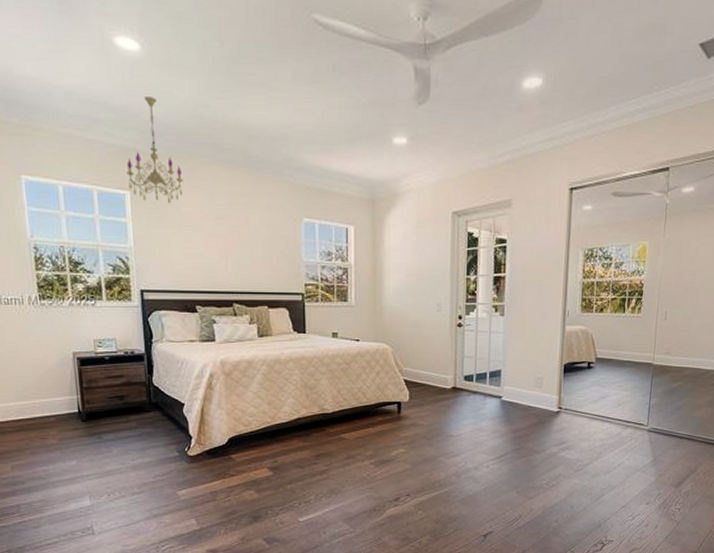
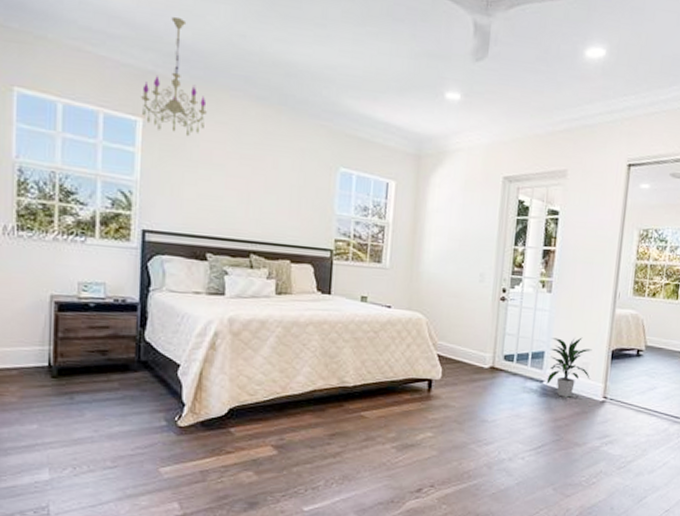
indoor plant: none [504,355,545,410] -> present [546,337,592,398]

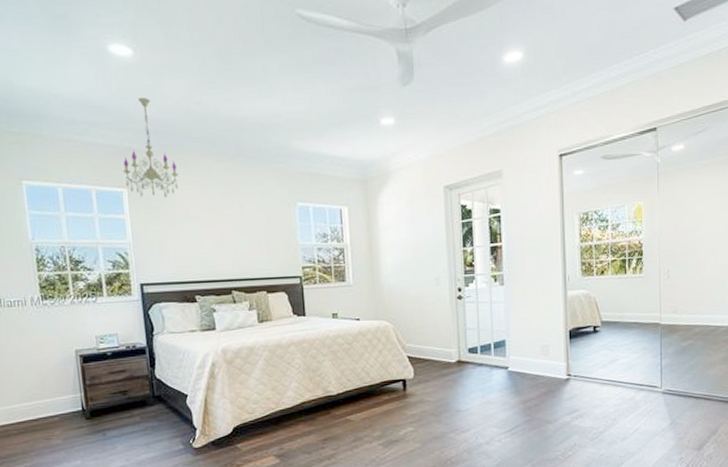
indoor plant: present [546,337,592,398] -> none [510,322,552,380]

